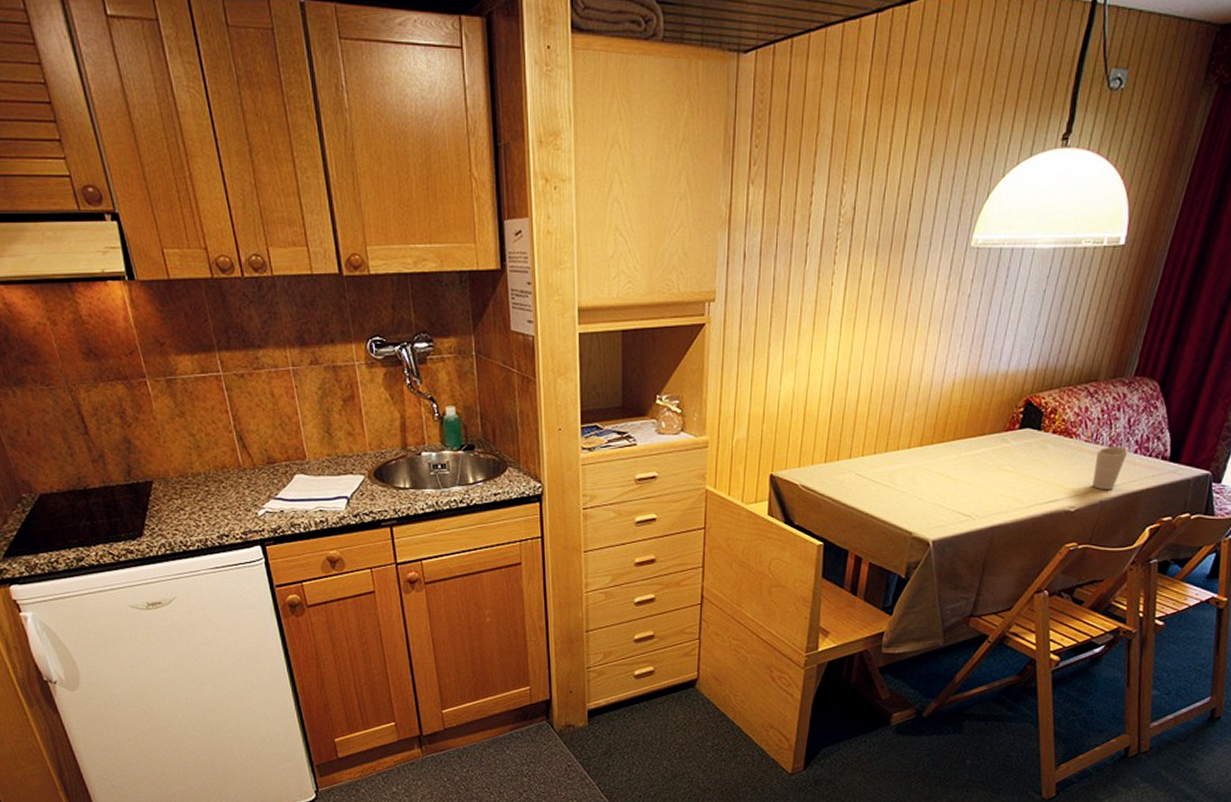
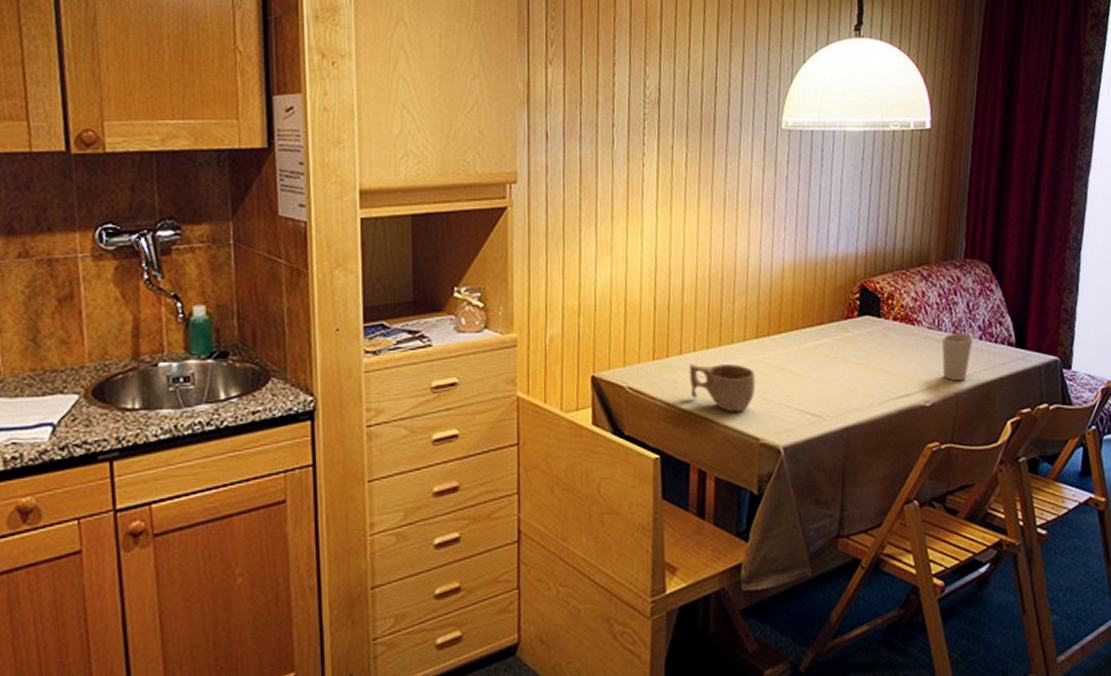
cup: none [855,466,915,510] -> present [689,363,756,413]

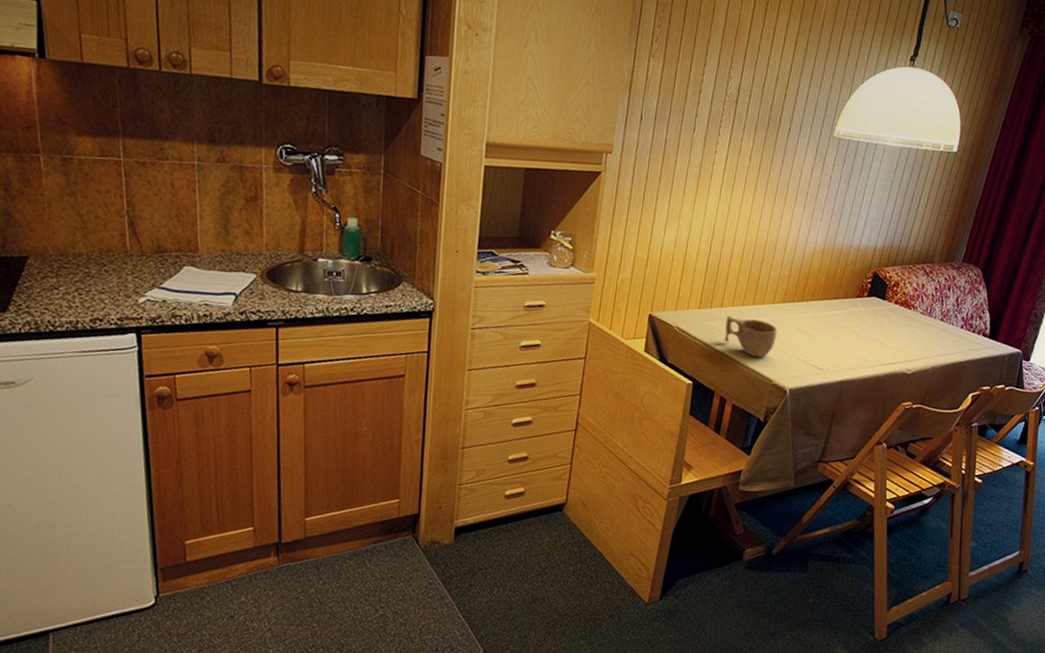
cup: present [942,332,973,382] -> none [926,320,956,359]

